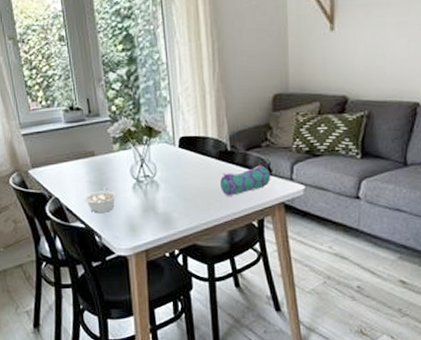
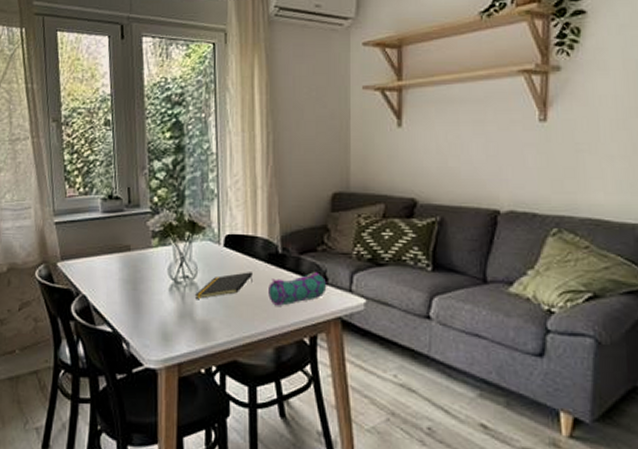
legume: present [84,187,117,213] -> none [114,286,151,316]
notepad: none [155,168,206,194] -> present [194,272,253,299]

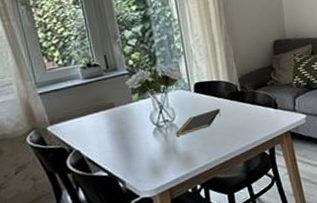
pencil case: present [268,272,327,306] -> none [234,101,278,131]

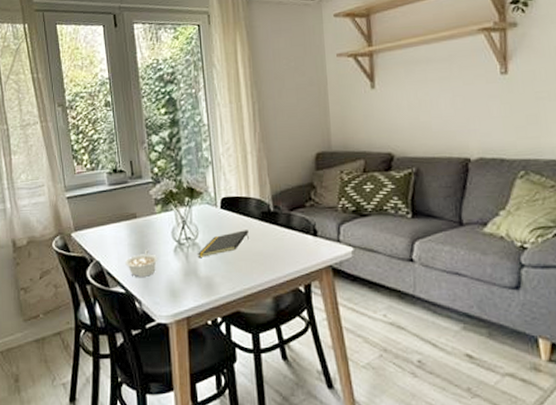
legume: none [106,135,139,161] -> present [125,250,158,277]

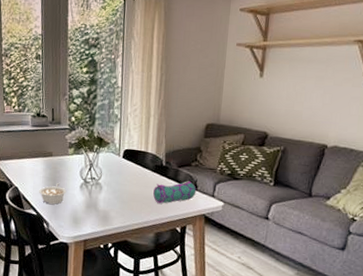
notepad: present [197,230,249,257] -> none [98,177,143,195]
pencil case: none [264,226,317,259] -> present [153,181,197,204]

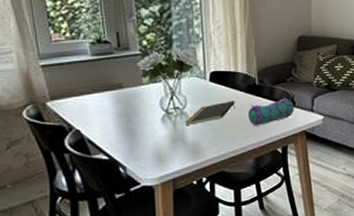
legume: present [39,183,67,204] -> none [109,119,145,144]
notepad: none [98,177,143,195] -> present [184,101,235,125]

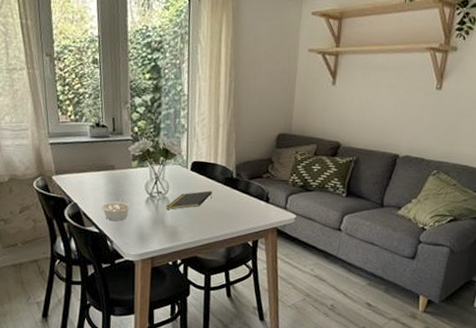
legume: none [109,119,145,144] -> present [101,198,131,221]
pencil case: present [248,98,295,126] -> none [223,193,268,218]

